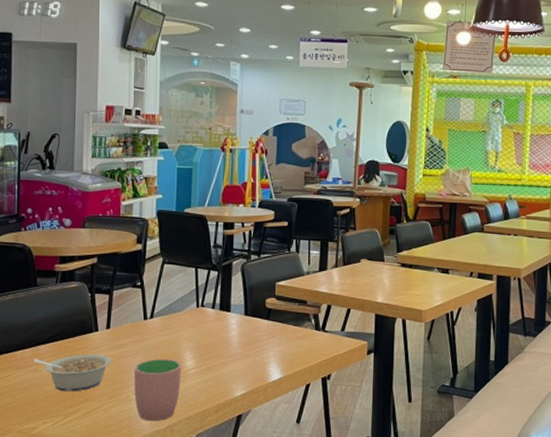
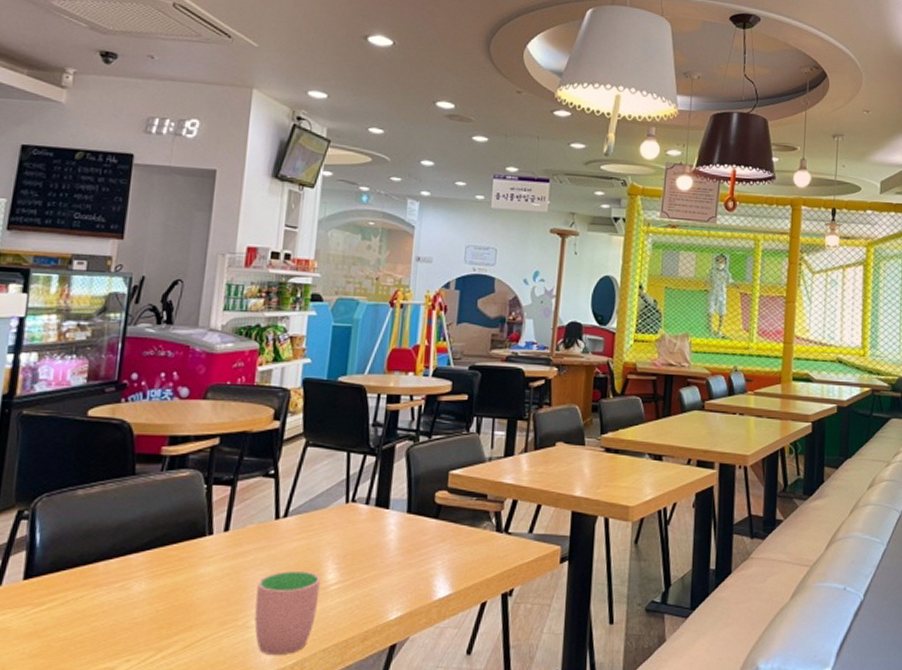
legume: present [33,354,112,392] -> none [119,565,228,617]

